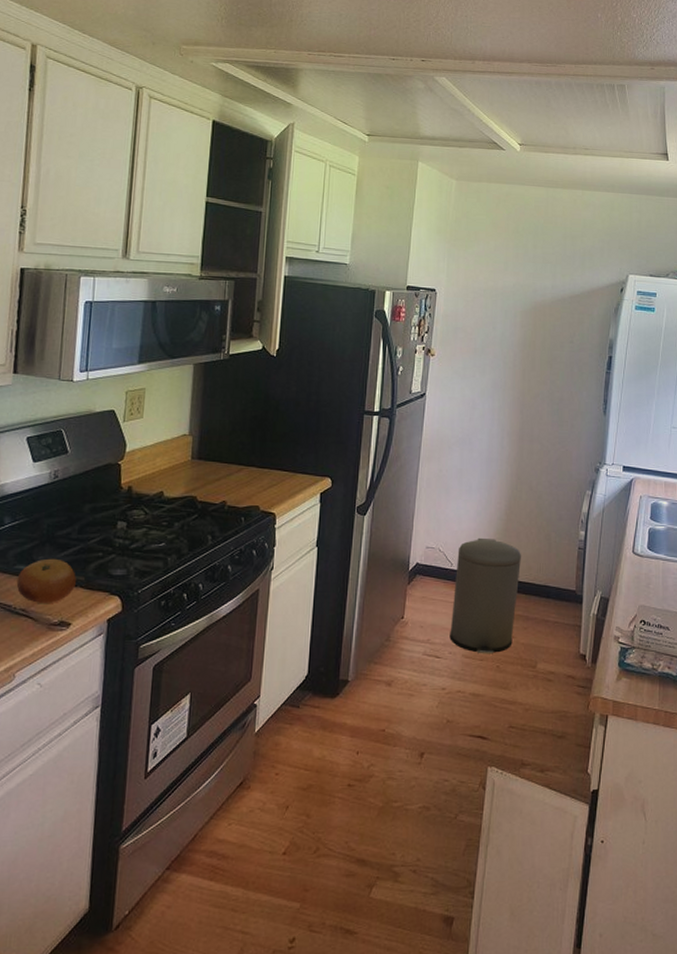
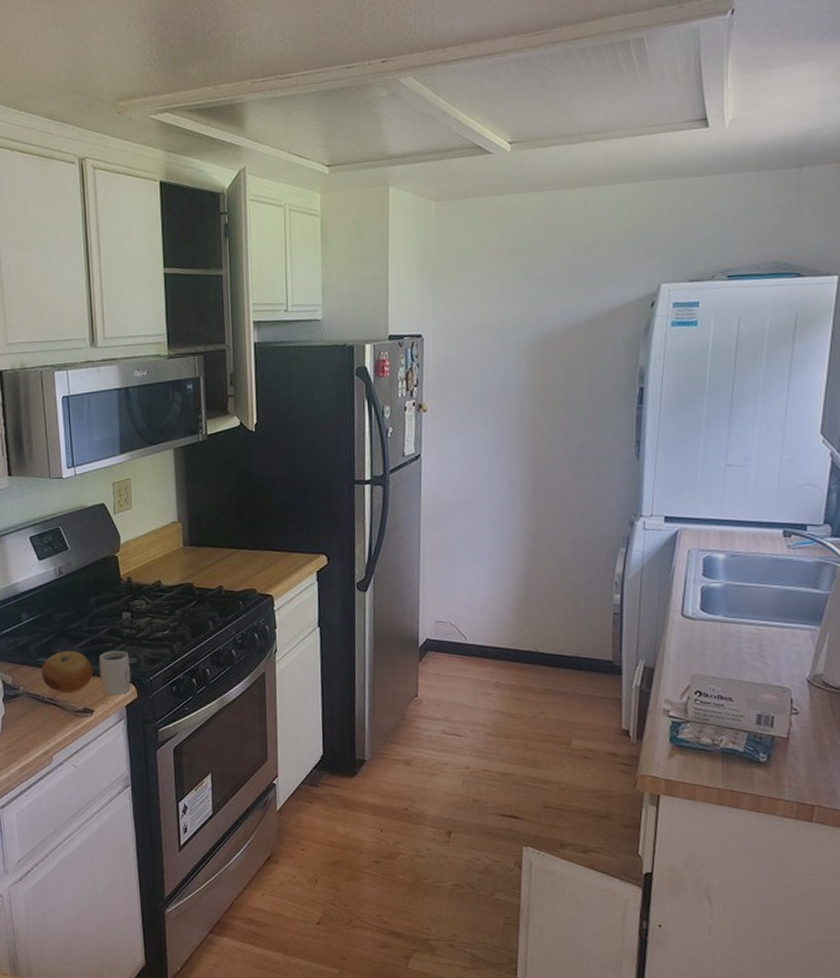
mug: none [82,560,119,609] -> present [98,650,132,696]
pedal bin: present [449,537,522,654] -> none [469,608,546,732]

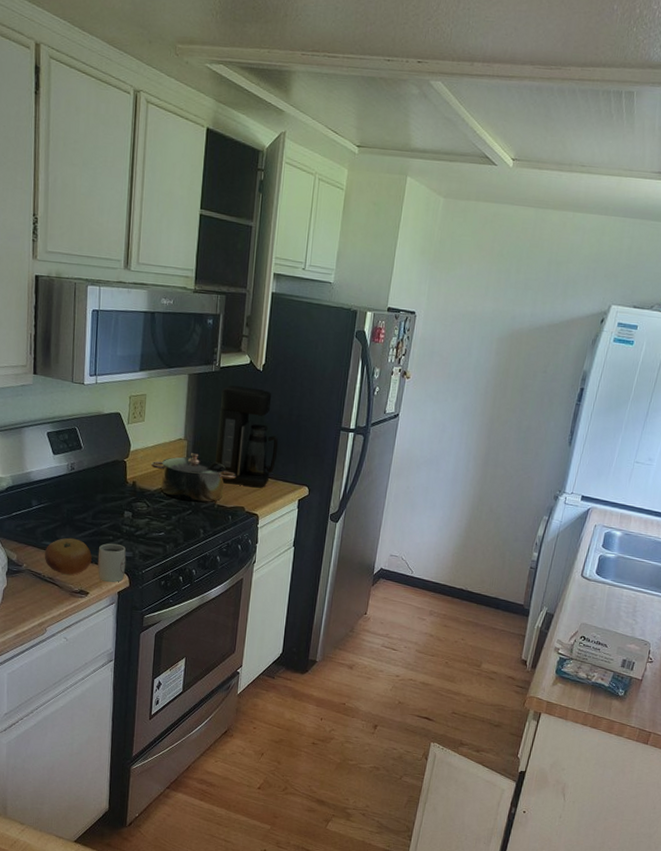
cooking pot: none [144,534,242,593] -> present [150,452,237,503]
coffee maker: none [213,451,285,565] -> present [215,385,279,487]

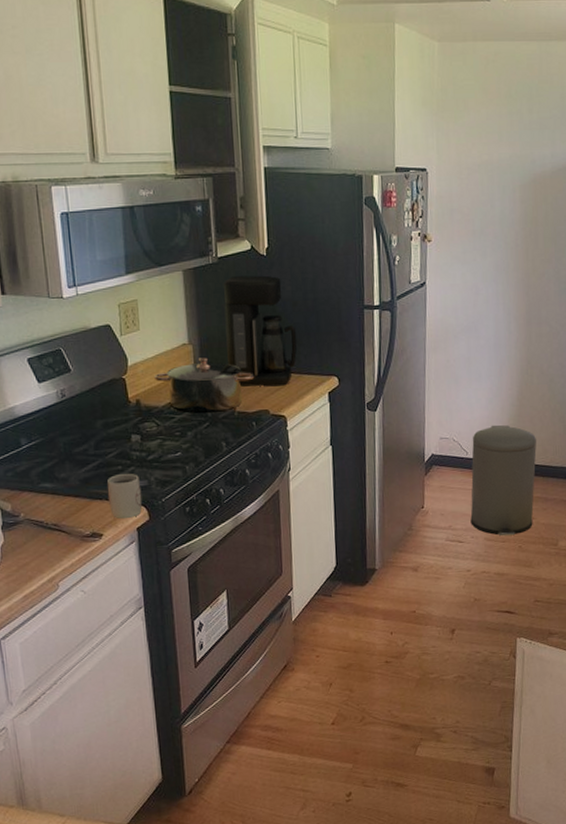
fruit: present [44,537,92,576] -> none [43,474,101,519]
pedal bin: none [406,550,477,652] -> present [470,425,537,537]

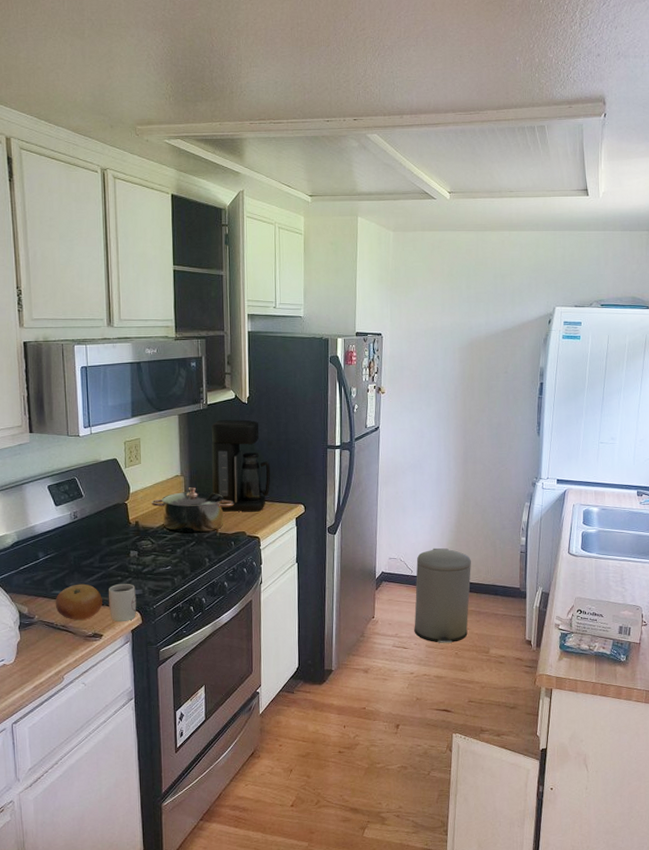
fruit: none [43,474,101,519] -> present [55,583,102,621]

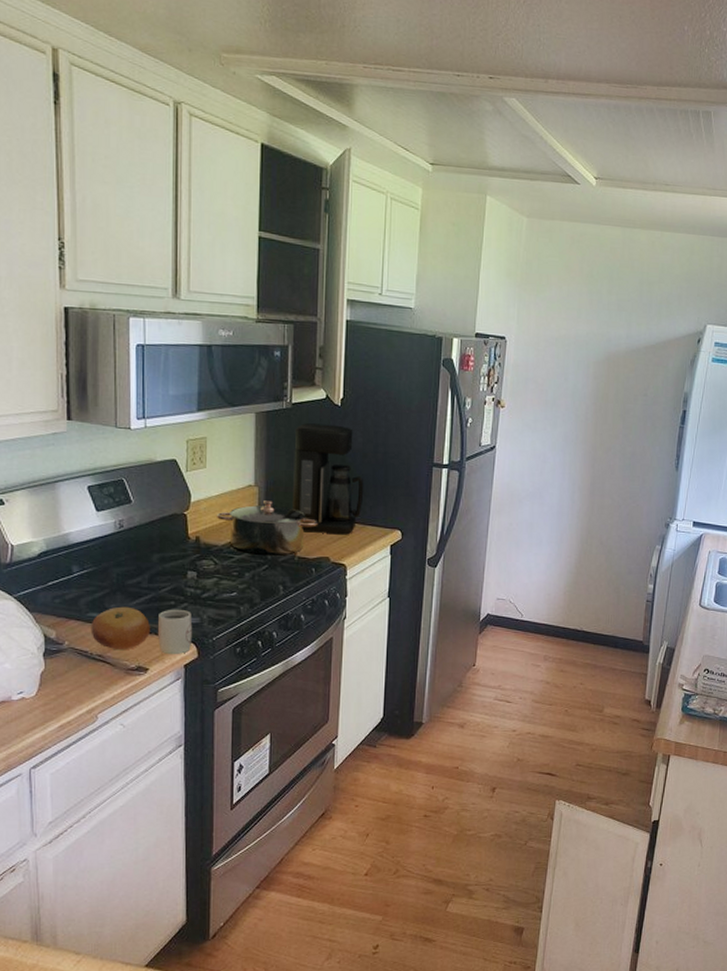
pedal bin: present [414,547,472,644] -> none [520,590,591,700]

